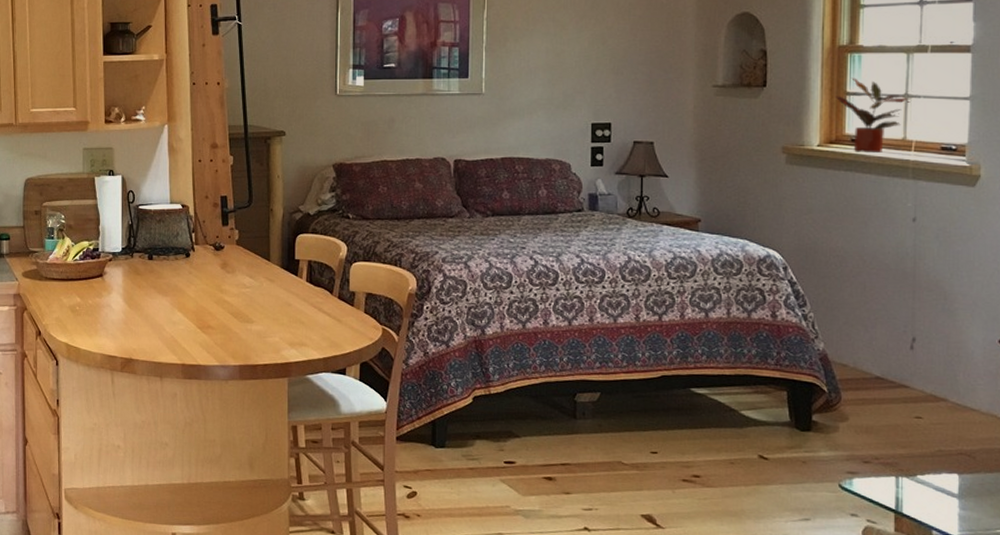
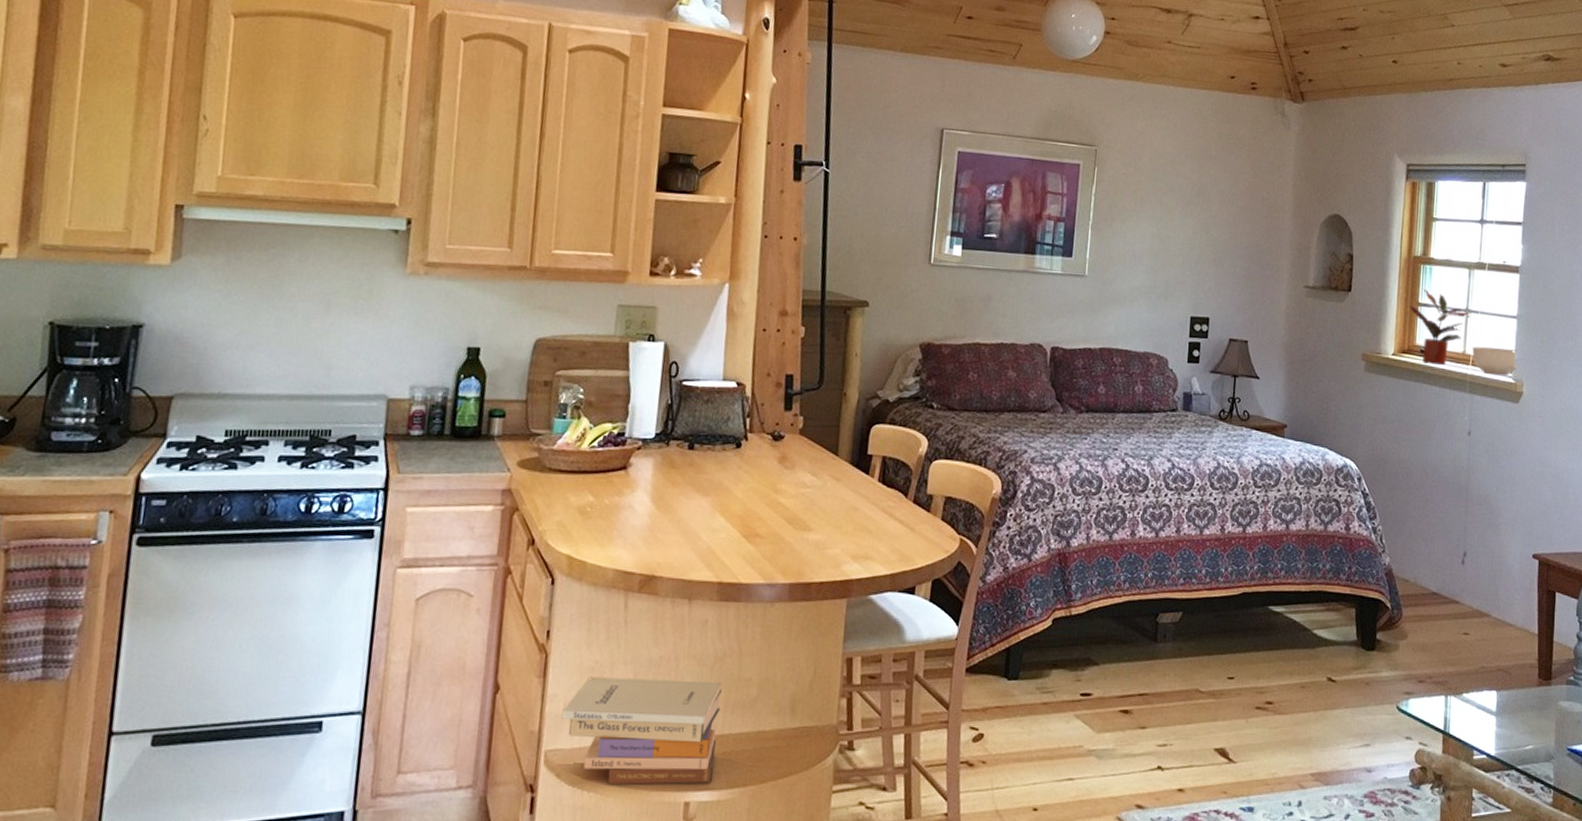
books: none [74,435,193,520] -> present [561,677,723,785]
bowl: none [914,132,975,160] -> present [1472,346,1519,377]

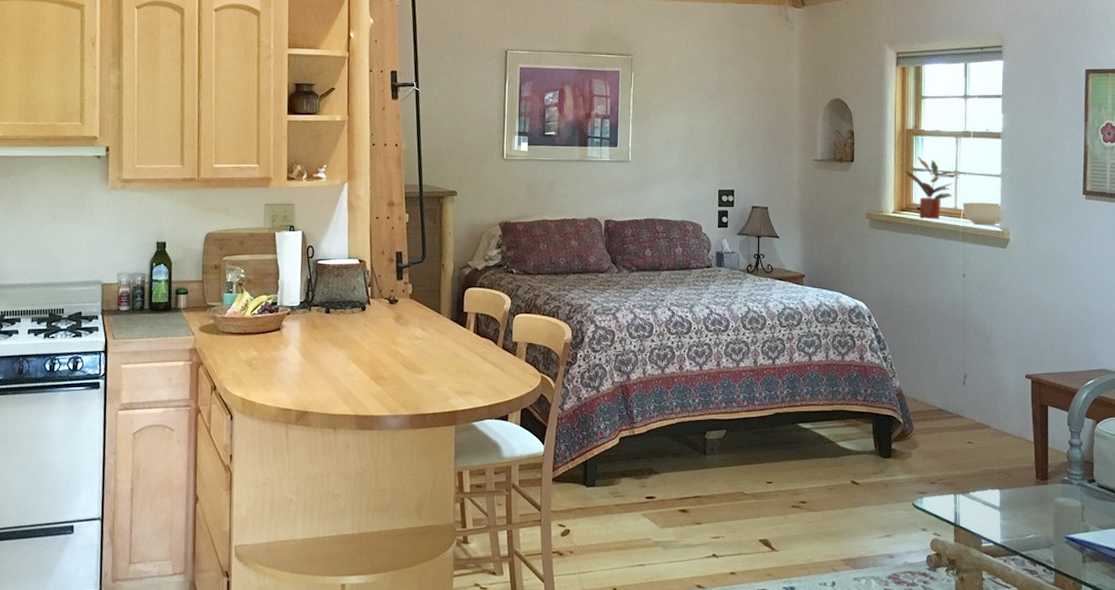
books: present [561,677,723,785] -> none [245,489,364,571]

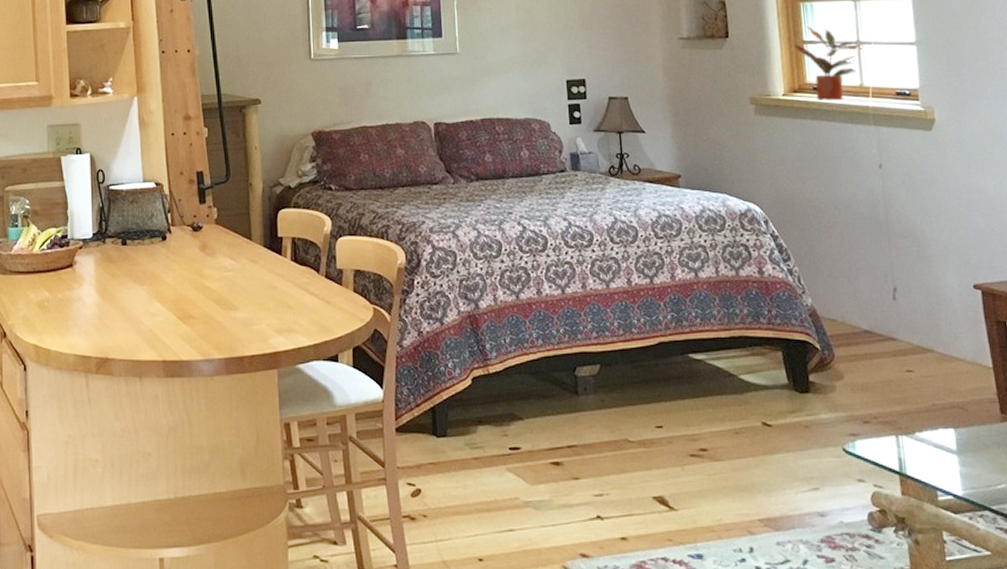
bowl: present [962,202,1005,226] -> none [870,77,927,105]

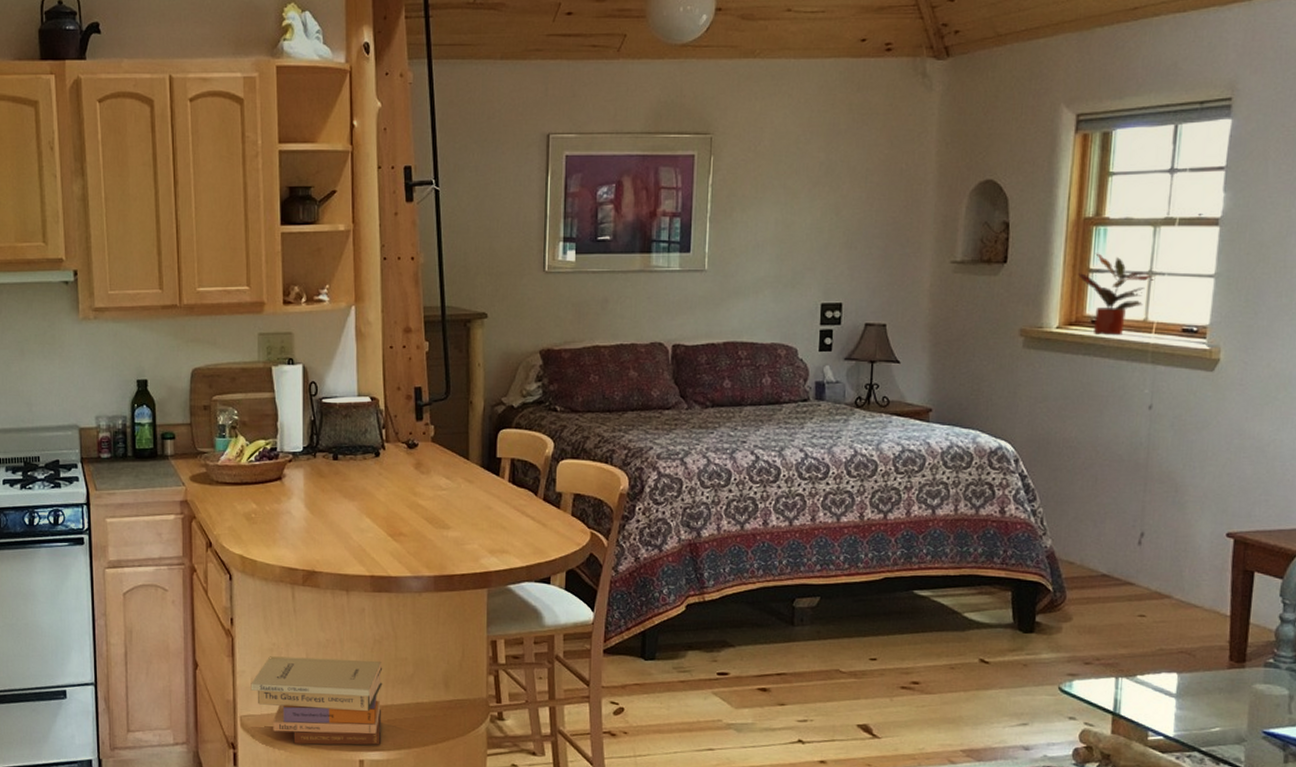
books: none [47,449,181,543] -> present [251,656,383,746]

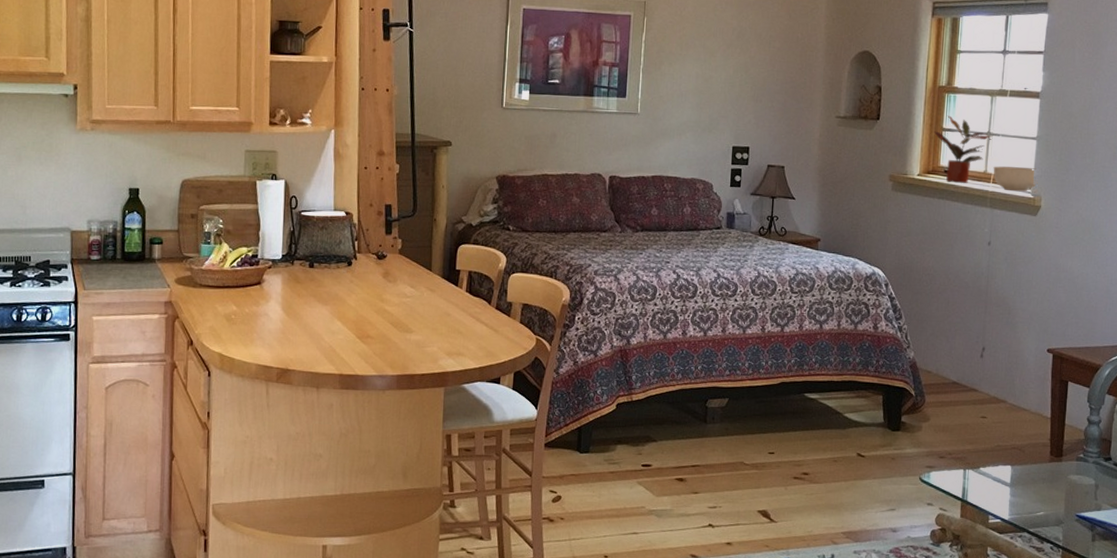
books: present [251,656,383,746] -> none [223,448,348,532]
bowl: none [1156,312,1216,343] -> present [993,166,1038,192]

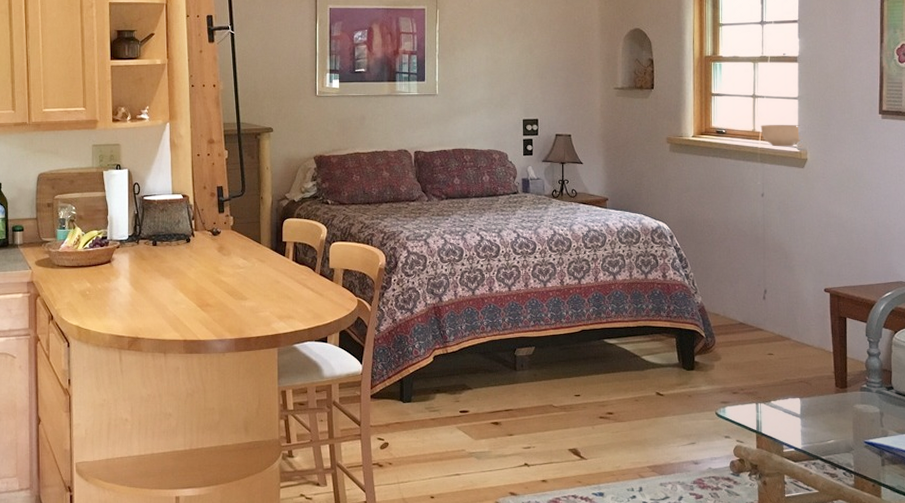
potted plant: present [934,115,992,184] -> none [704,82,757,143]

